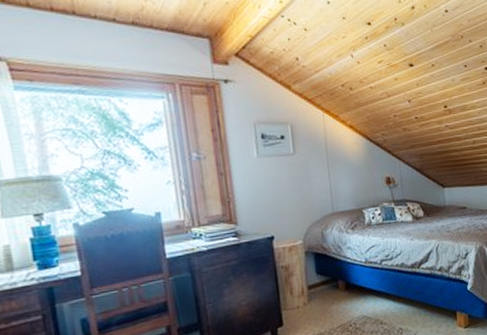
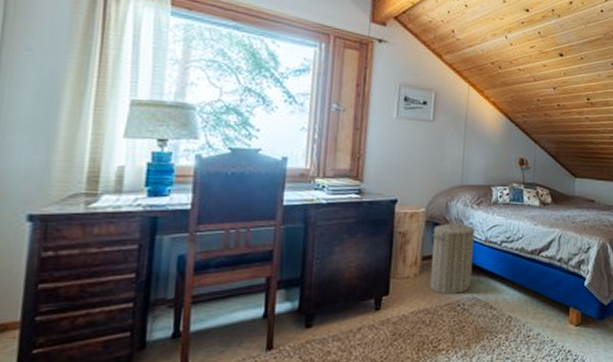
laundry hamper: none [313,245,360,318] -> present [430,218,475,294]

